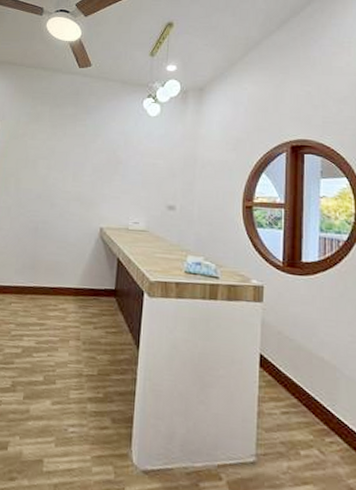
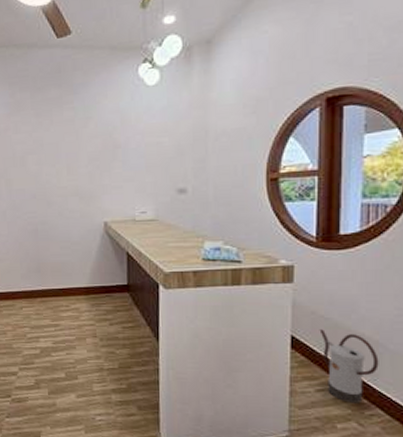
watering can: none [285,350,337,429] -> present [319,329,379,403]

